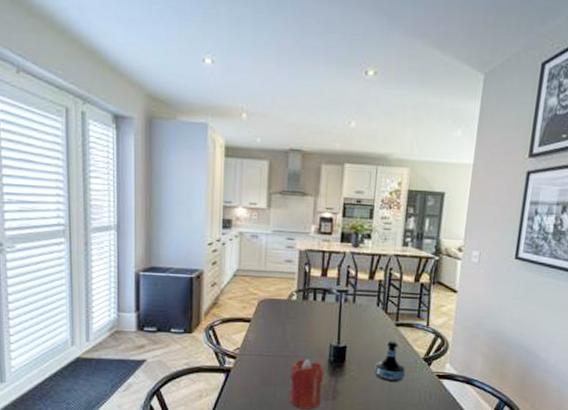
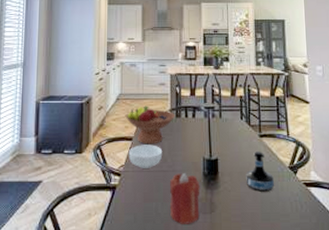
fruit bowl: none [243,285,302,327] -> present [125,106,176,143]
cereal bowl: none [245,327,285,353] -> present [128,145,163,168]

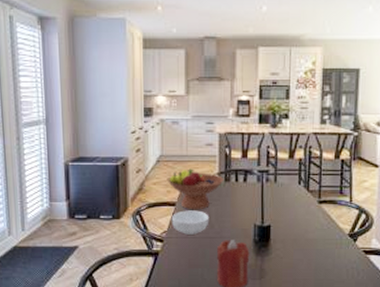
tequila bottle: present [246,151,274,192] -> none [300,218,331,259]

